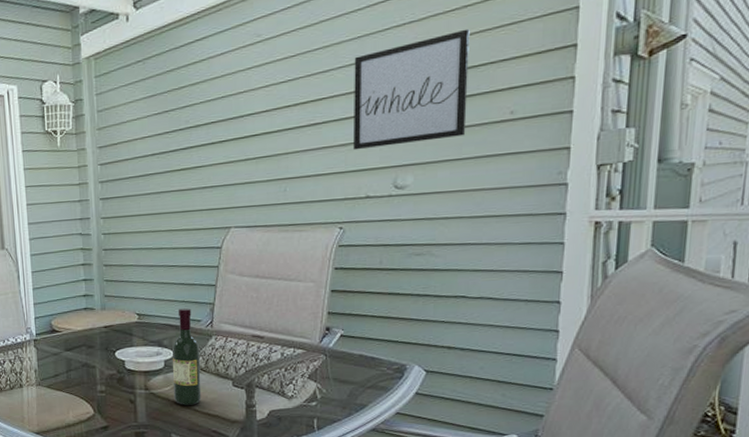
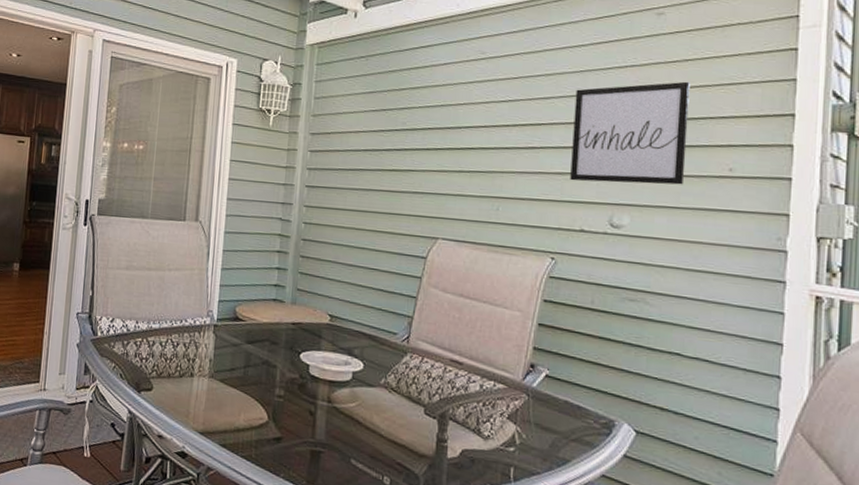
wine bottle: present [172,308,202,405] -> none [358,316,393,429]

